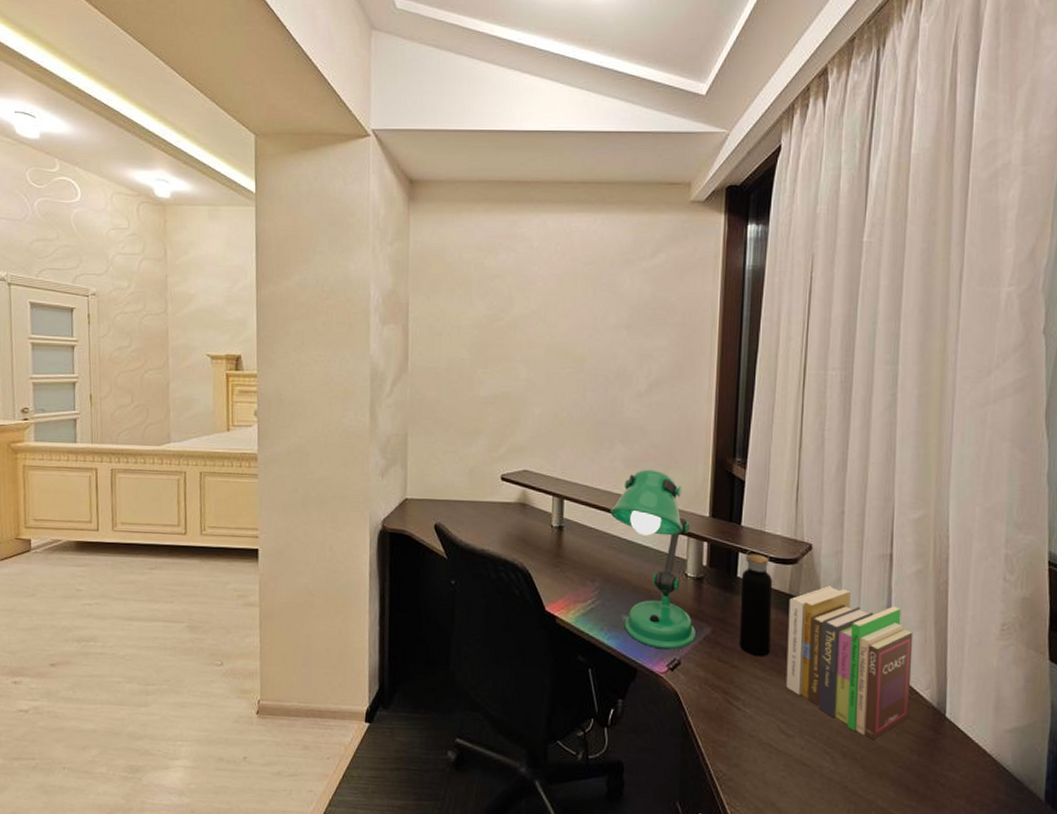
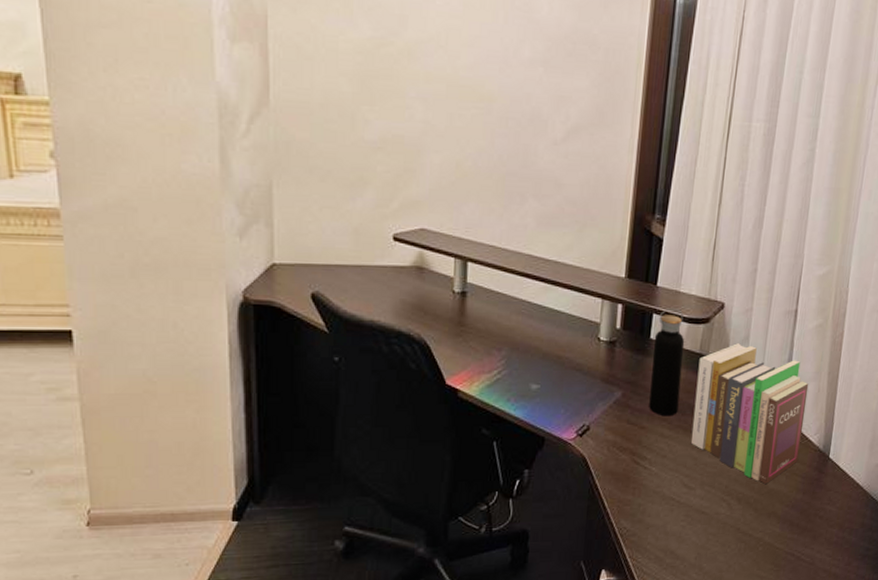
desk lamp: present [610,469,696,650] -> none [519,227,606,416]

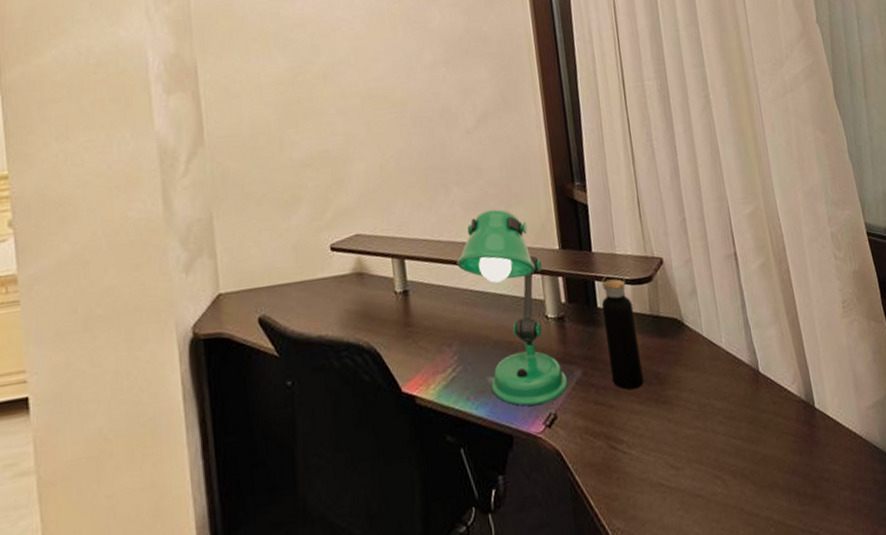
desk lamp: none [519,227,606,416] -> present [456,209,568,406]
books: present [690,343,809,485] -> none [652,297,784,451]

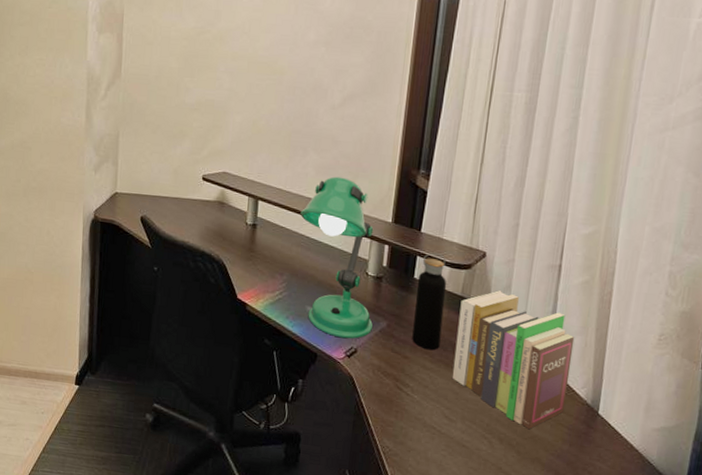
books: none [652,297,784,451] -> present [452,290,575,430]

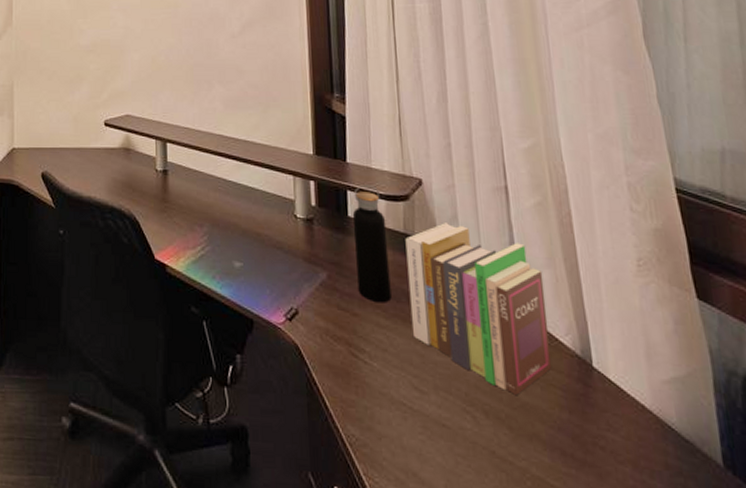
desk lamp: present [300,176,374,339] -> none [213,109,311,298]

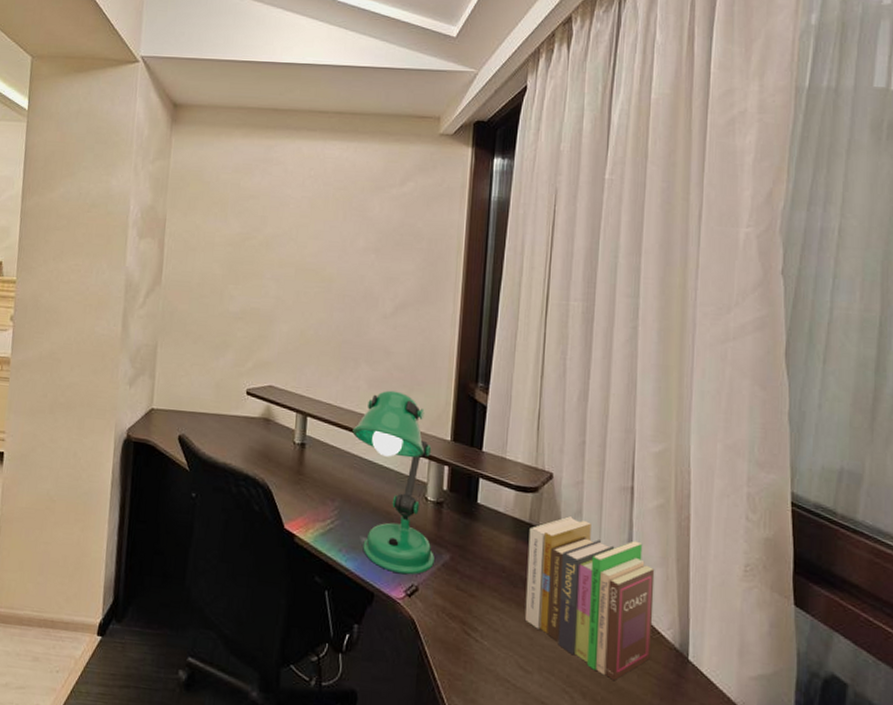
desk lamp: none [213,109,311,298] -> present [352,390,434,575]
water bottle: present [352,184,392,302] -> none [478,474,513,586]

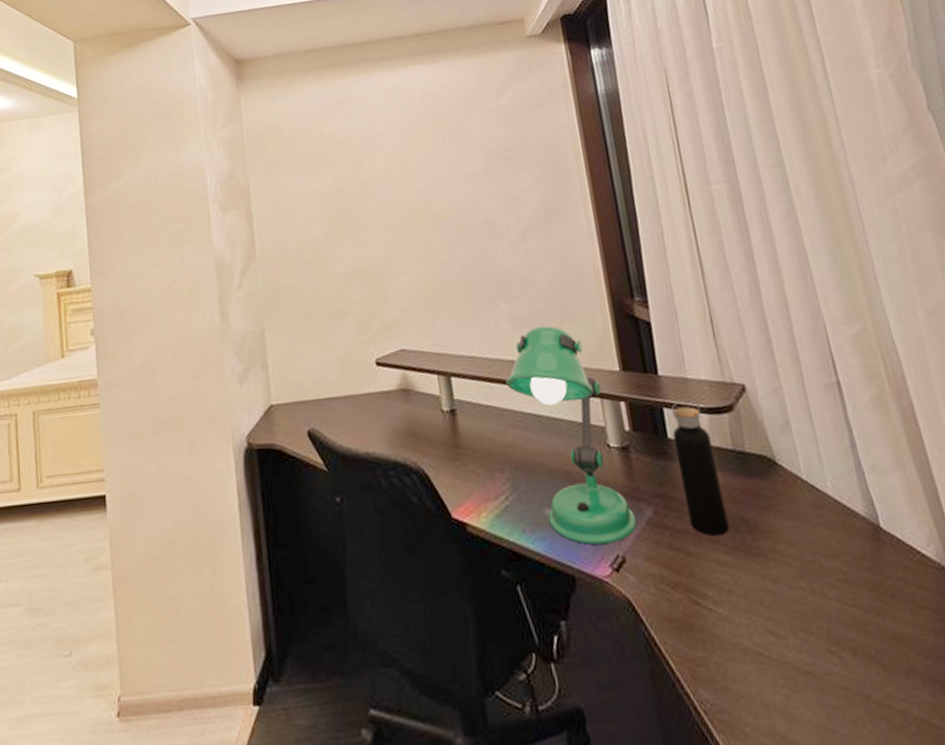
water bottle: none [478,474,513,586] -> present [671,398,729,535]
books: present [524,516,655,681] -> none [735,432,919,626]

